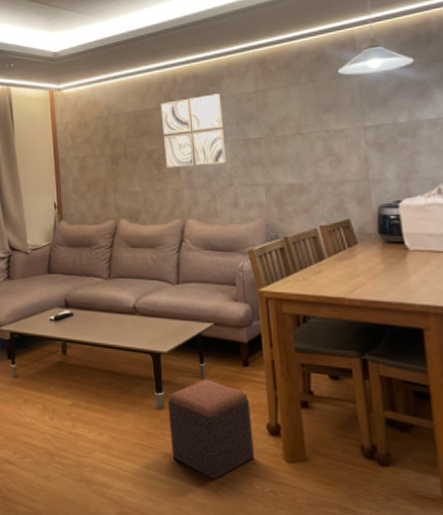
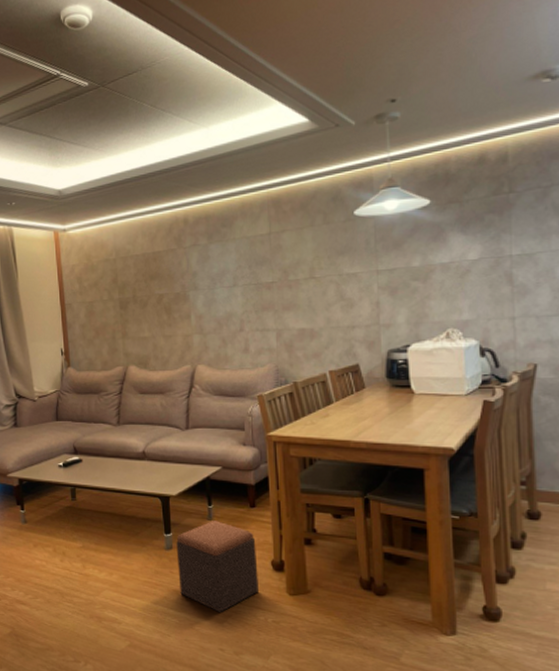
wall art: present [161,93,227,168] -> none [171,235,239,313]

